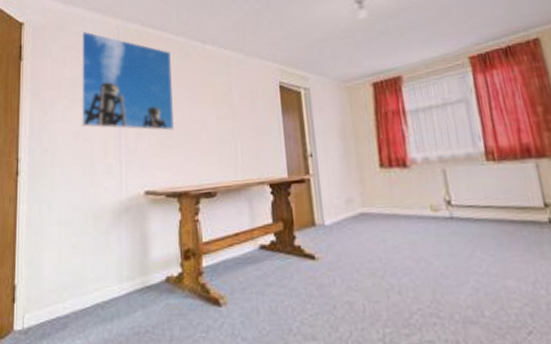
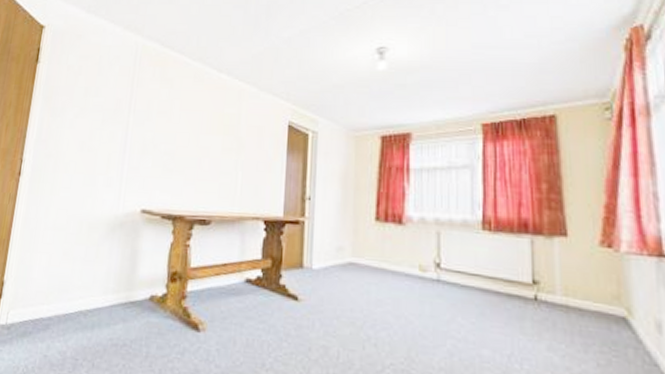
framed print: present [81,31,174,131] -> none [88,42,185,154]

